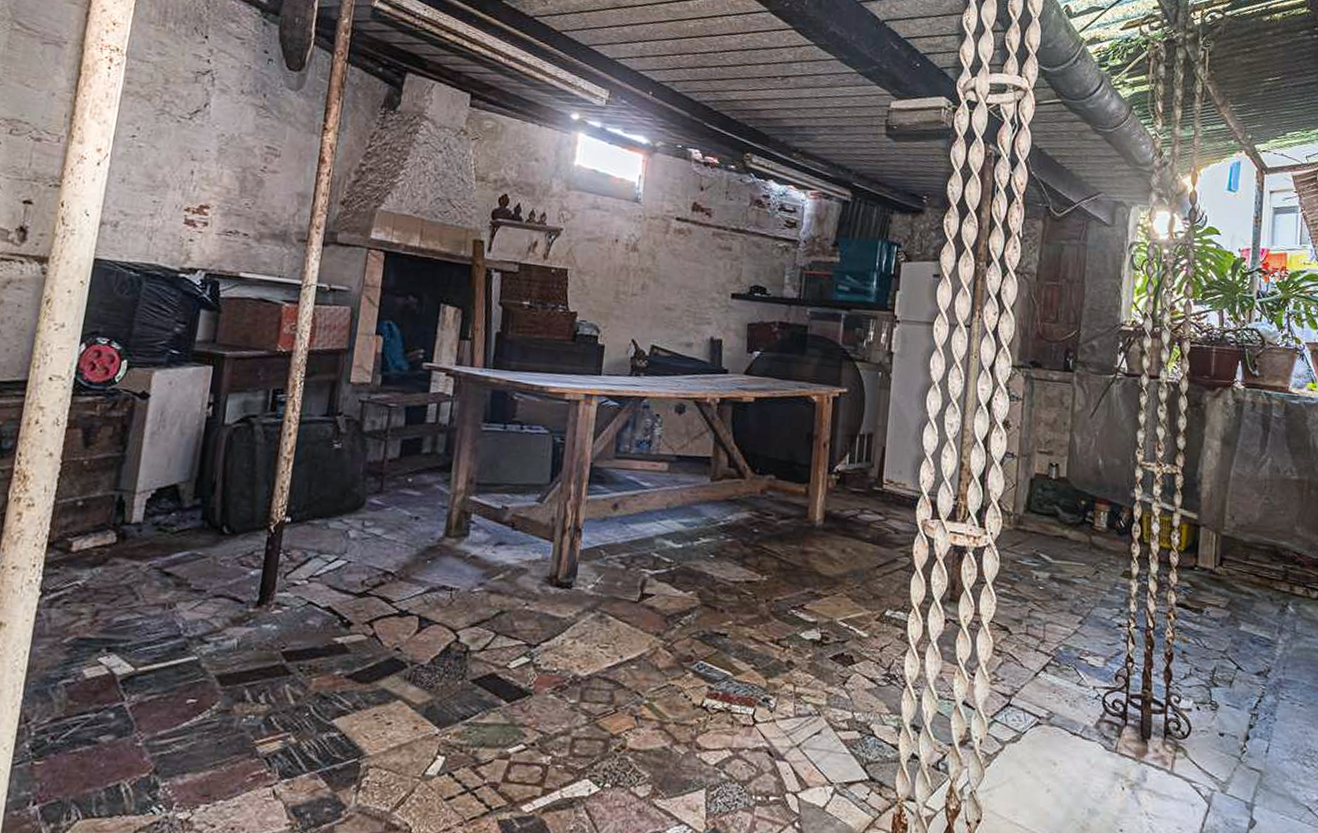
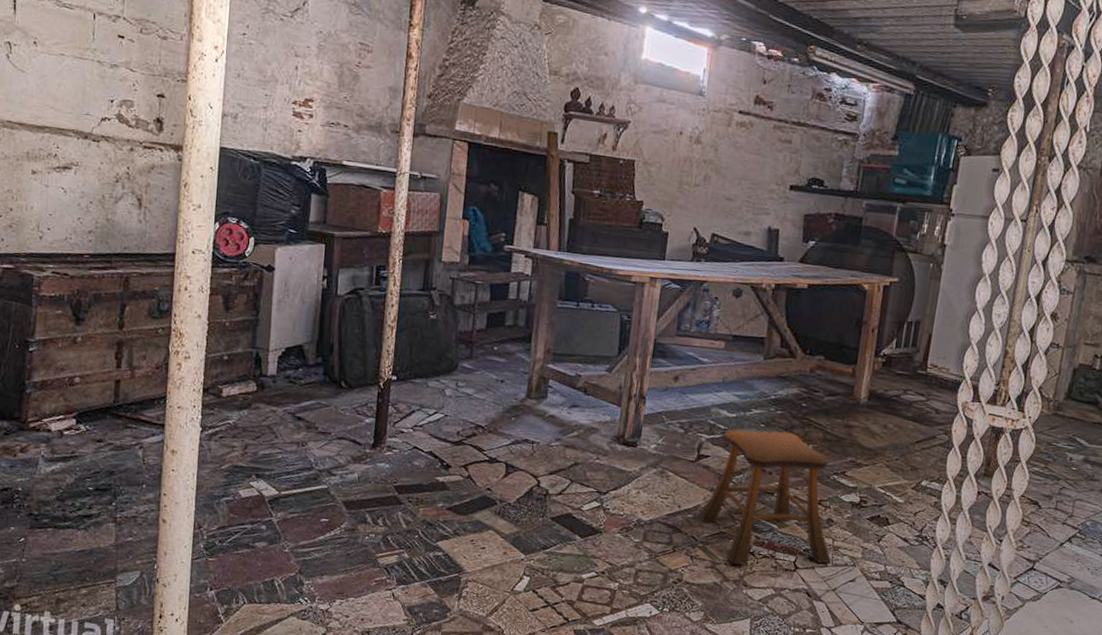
stool: none [643,562,794,724] -> present [699,429,832,565]

